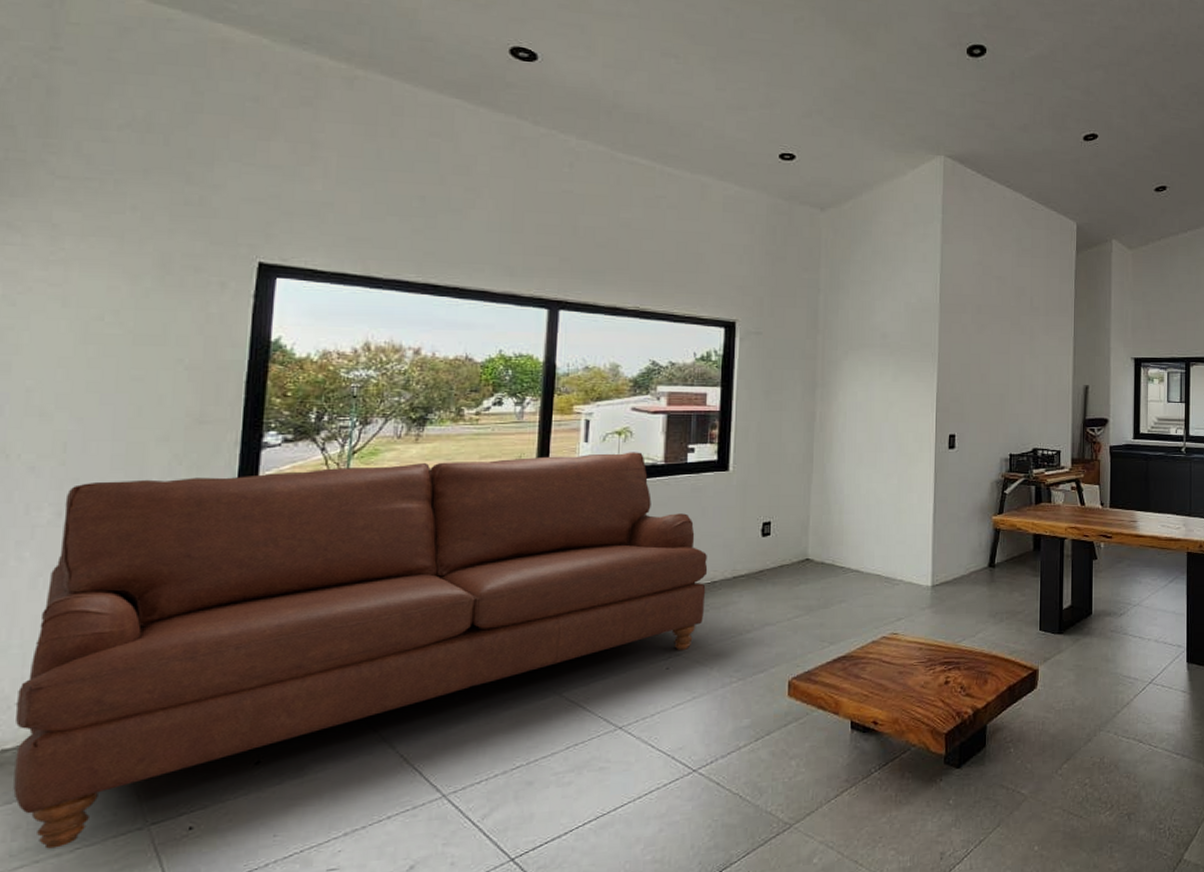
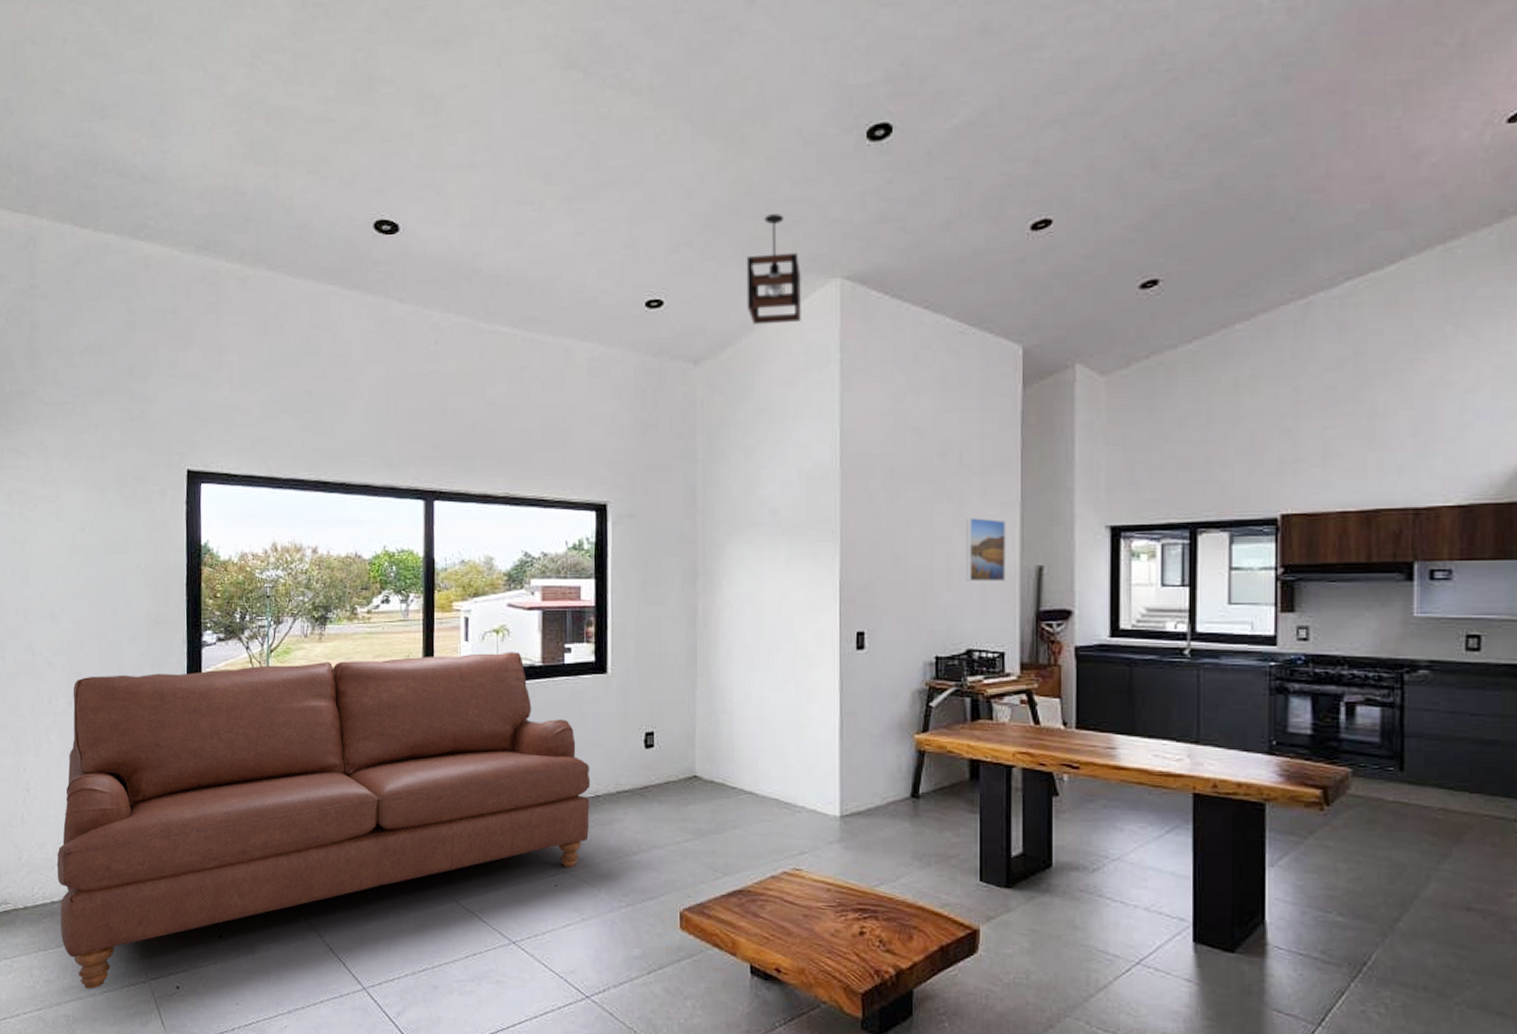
pendant light: none [867,99,913,186] -> present [746,214,801,325]
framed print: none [1033,348,1063,397] -> present [966,518,1006,582]

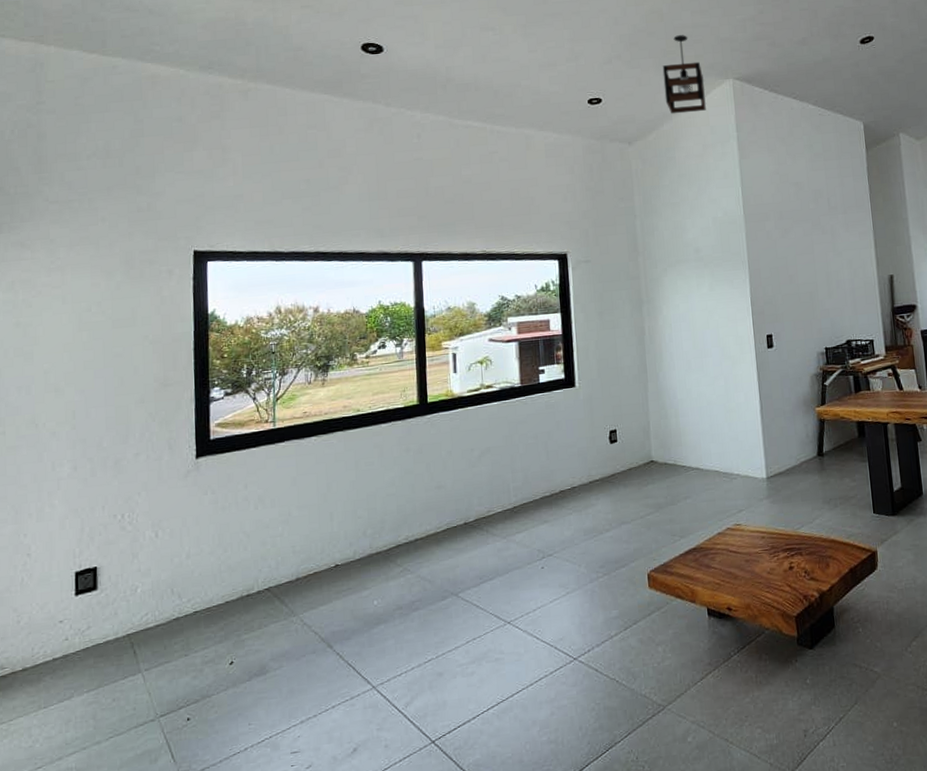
sofa: present [57,652,591,989] -> none [60,377,568,738]
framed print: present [966,518,1006,582] -> none [837,244,869,291]

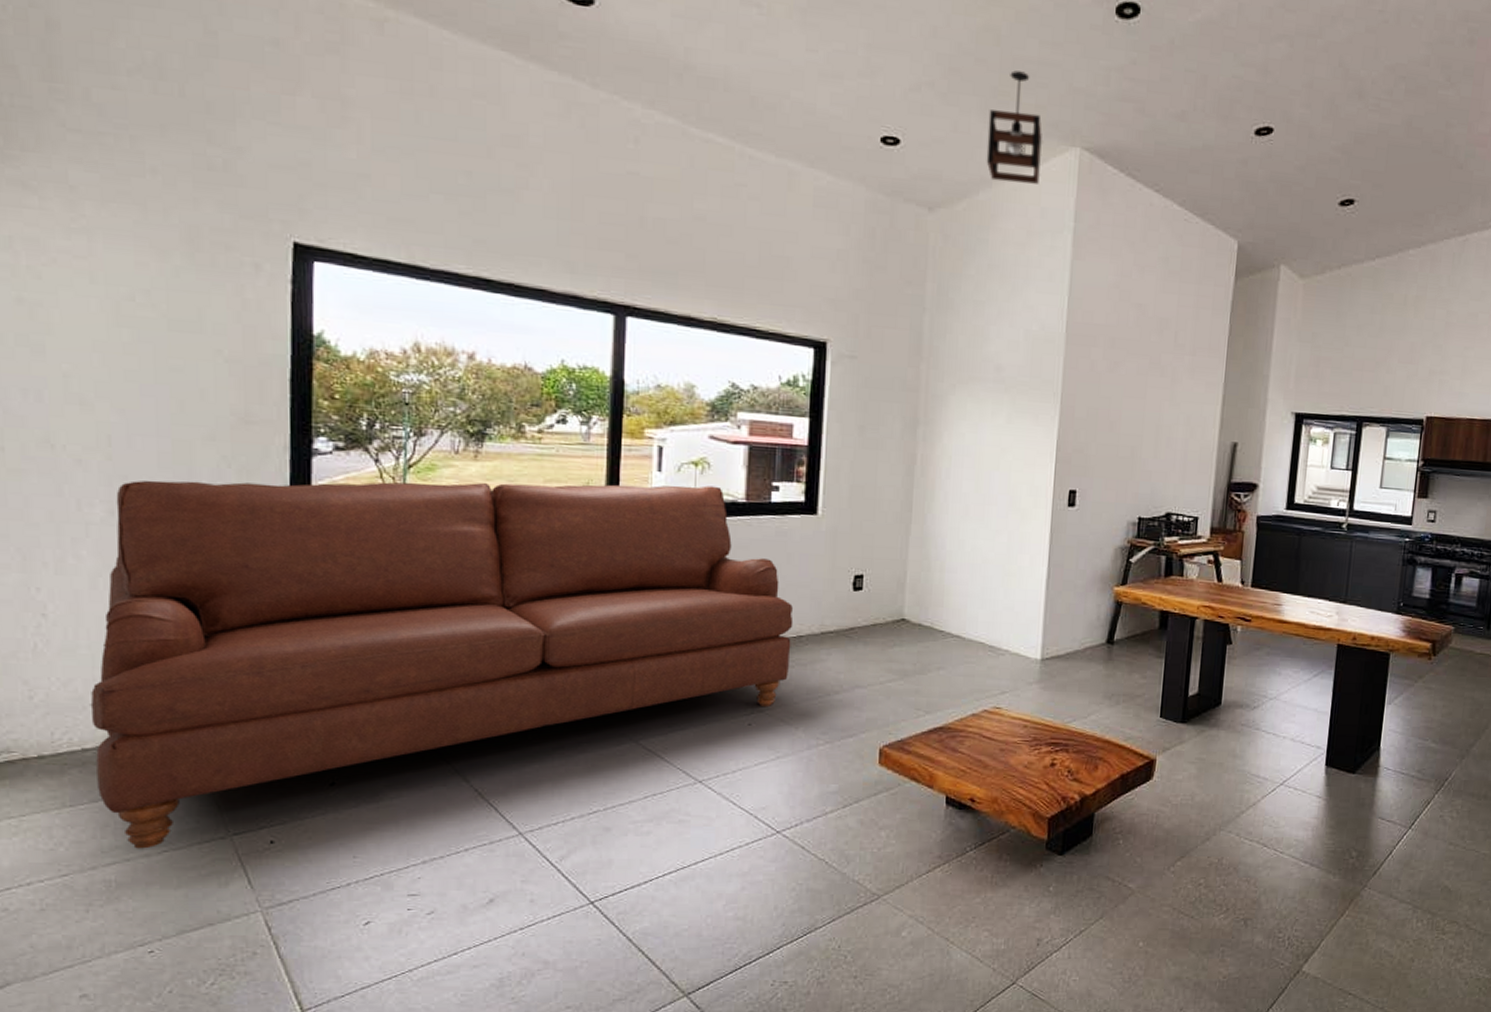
sofa: none [60,377,568,738] -> present [91,480,794,849]

